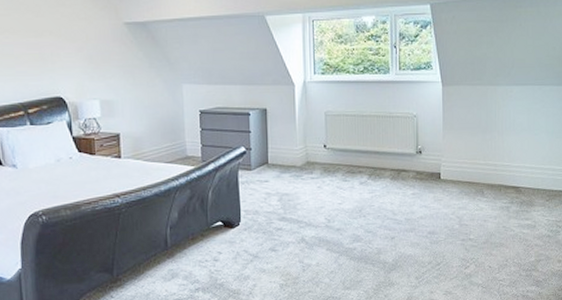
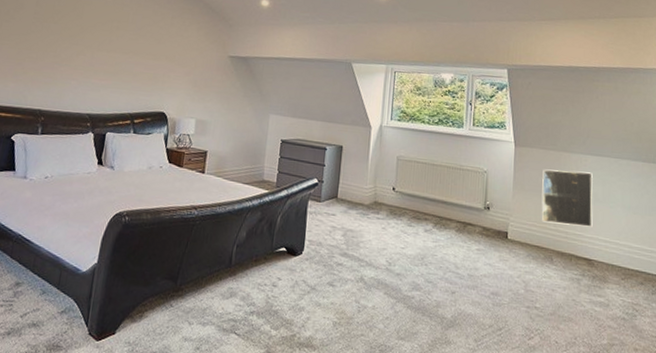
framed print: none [471,103,519,158] -> present [541,169,593,227]

